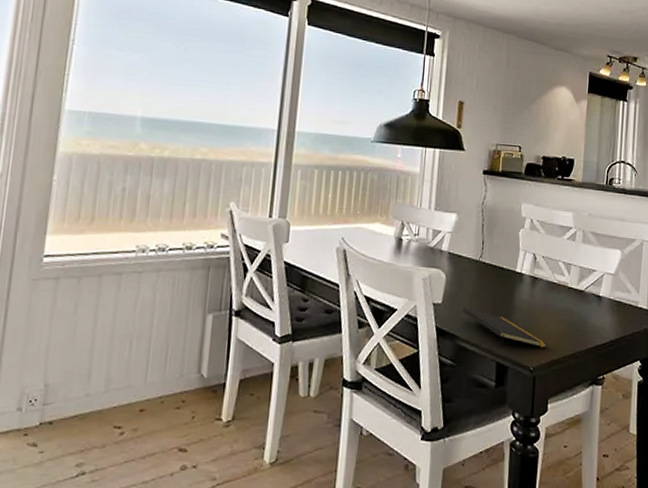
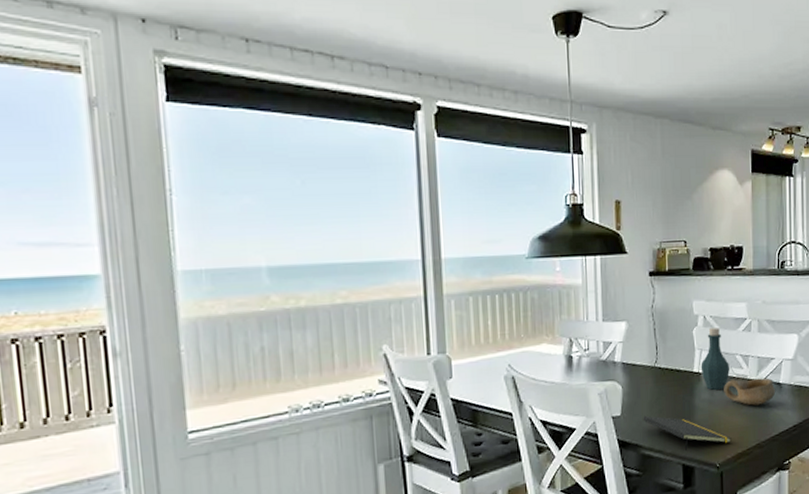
bottle: none [523,232,552,294] -> present [700,328,730,391]
bowl: none [544,285,595,315] -> present [724,377,776,406]

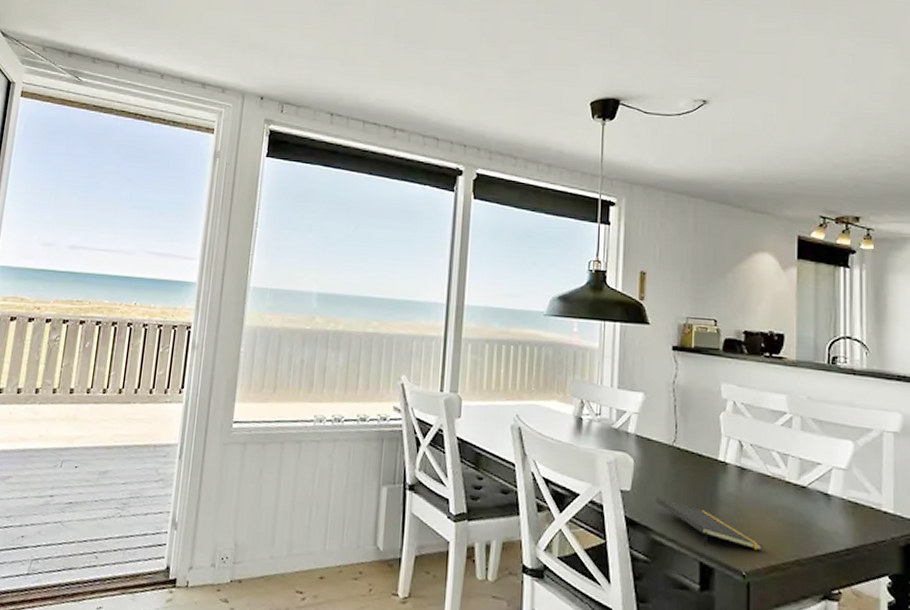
bottle: present [700,328,730,391] -> none [727,416,763,487]
bowl: present [724,377,776,406] -> none [755,478,823,515]

